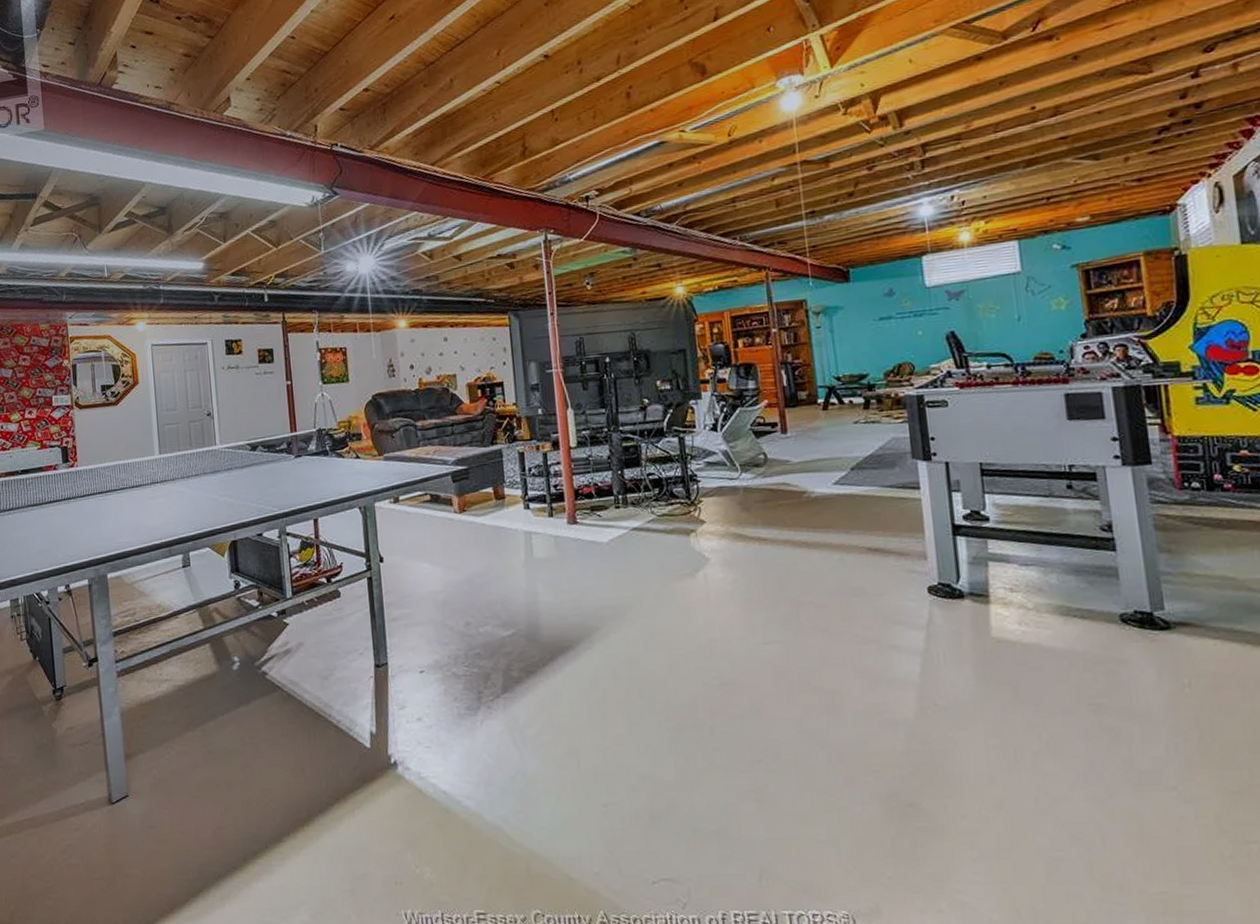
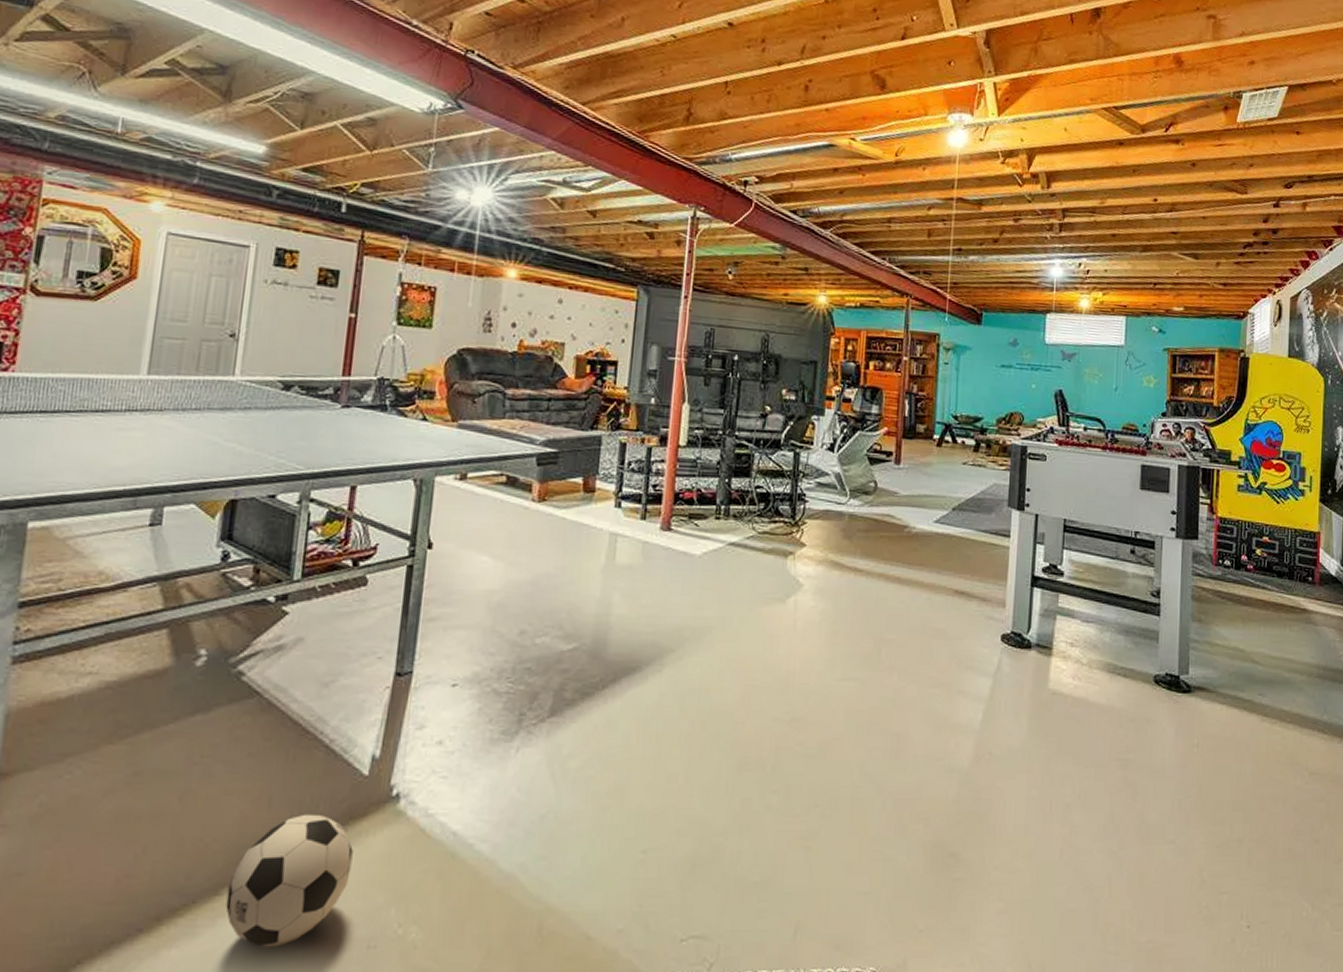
soccer ball: none [287,779,372,882] -> present [225,814,353,948]

